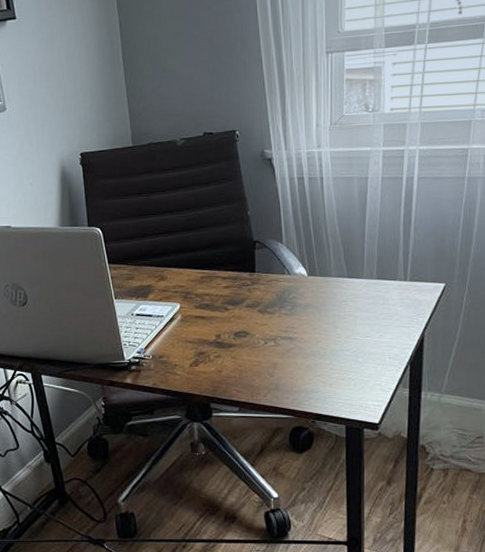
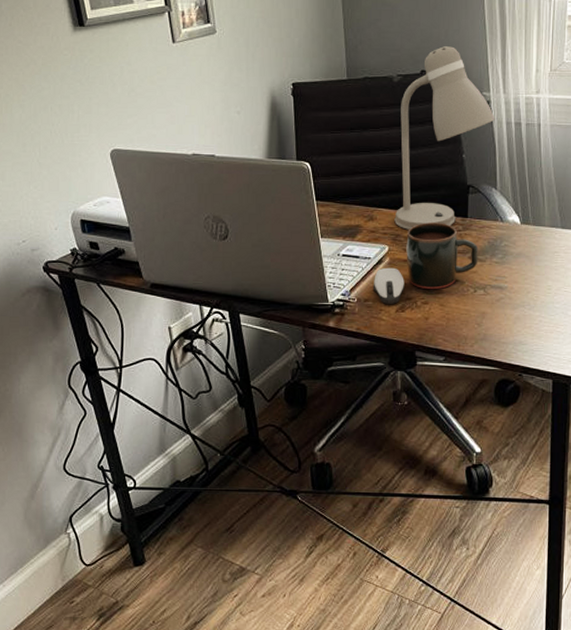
computer mouse: none [166,324,197,360] -> present [373,267,404,305]
desk lamp: none [184,107,278,287] -> present [394,46,495,230]
mug: none [196,279,268,344] -> present [406,222,478,290]

